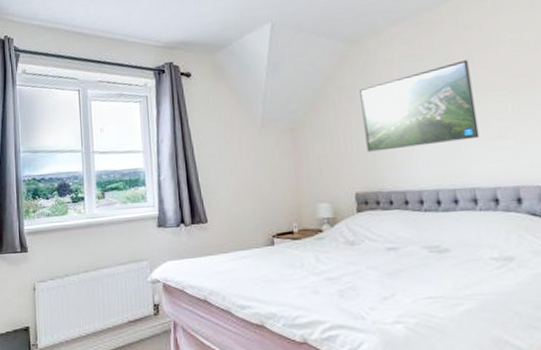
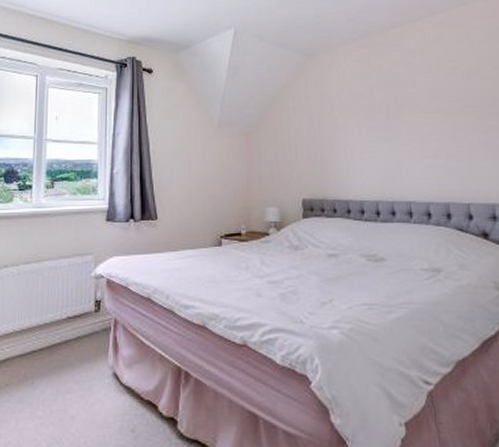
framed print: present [359,60,480,152] -> none [312,82,418,161]

